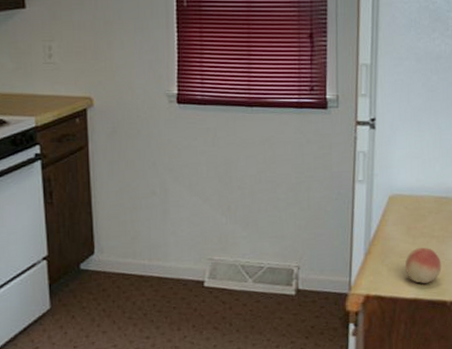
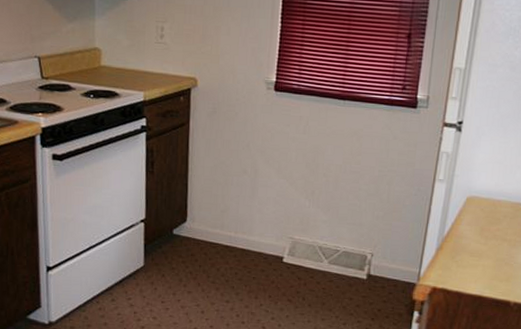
fruit: present [404,248,442,284] -> none [473,249,510,284]

